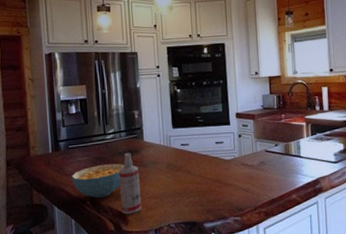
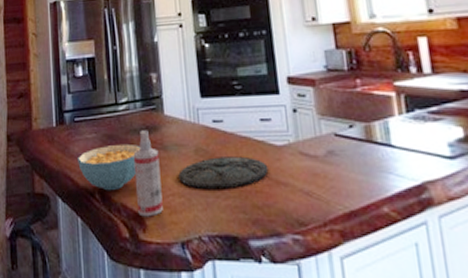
plate: none [154,168,220,193] -> present [178,156,269,190]

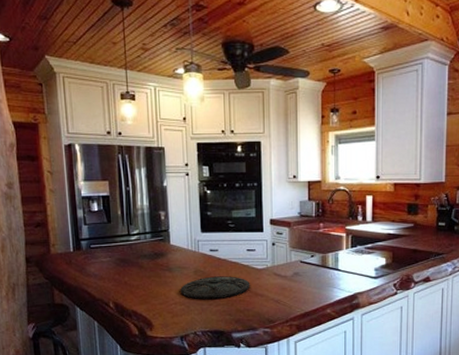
cereal bowl: present [78,143,141,191] -> none [94,266,150,302]
spray bottle: present [133,130,163,217] -> none [143,256,167,320]

